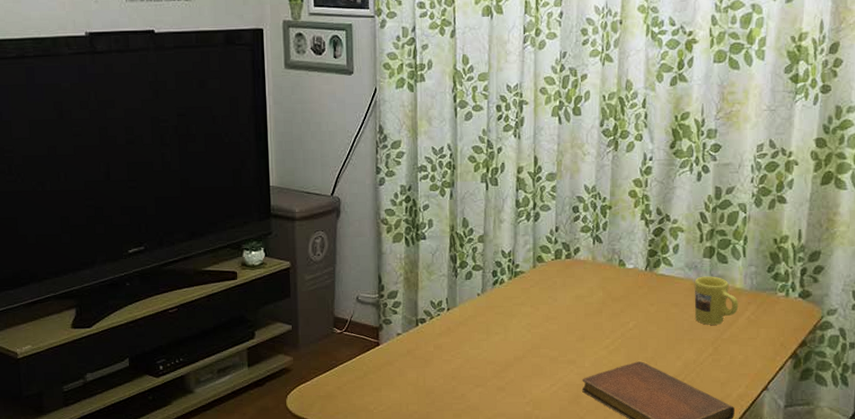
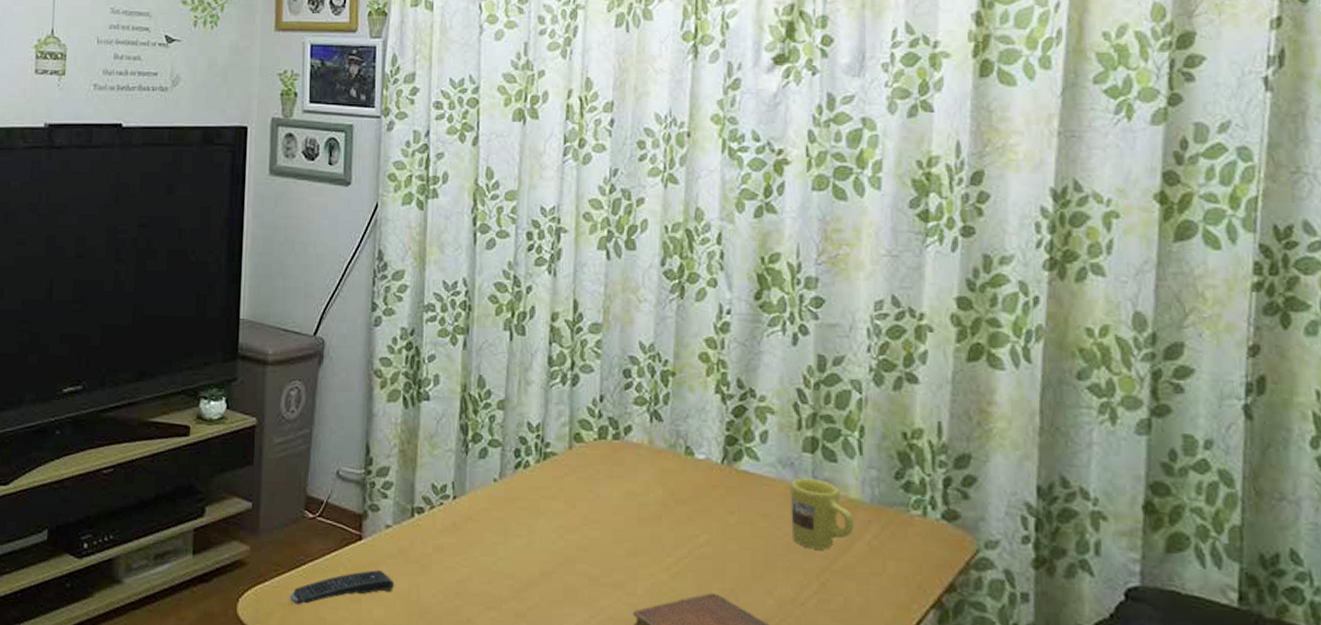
remote control: none [326,366,407,396] -> present [289,570,395,605]

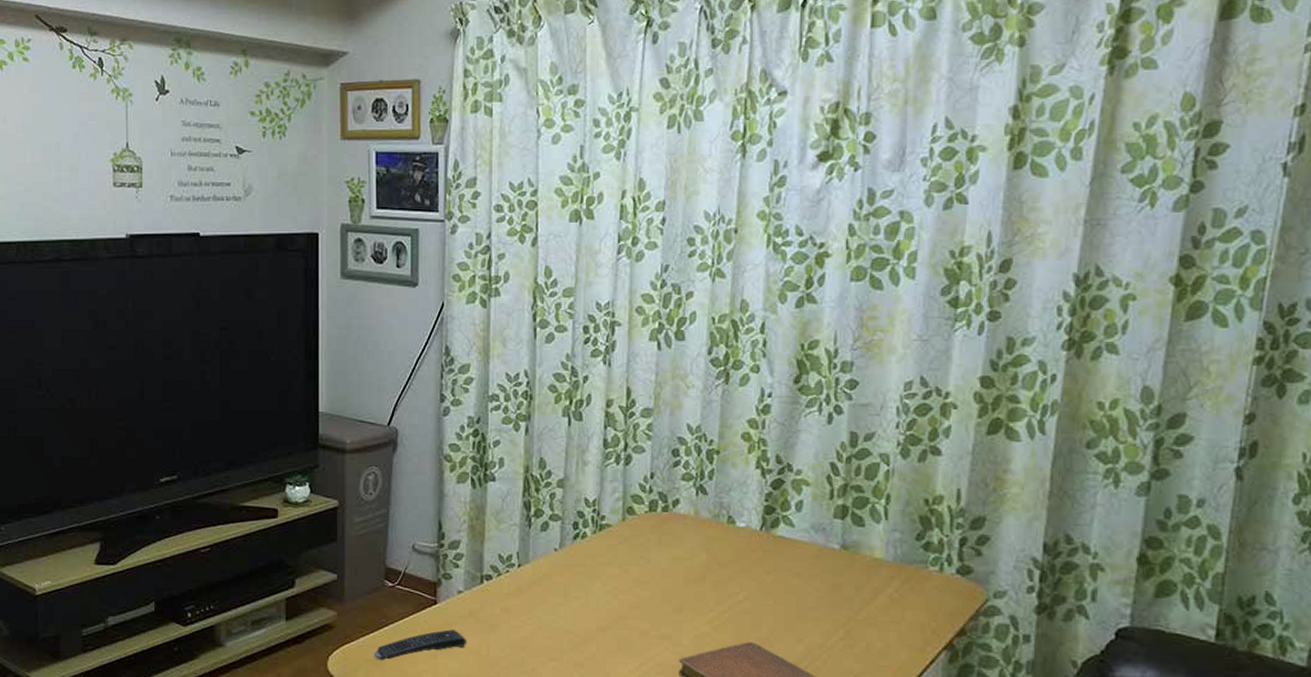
mug: present [790,477,855,550] -> none [821,541,878,602]

